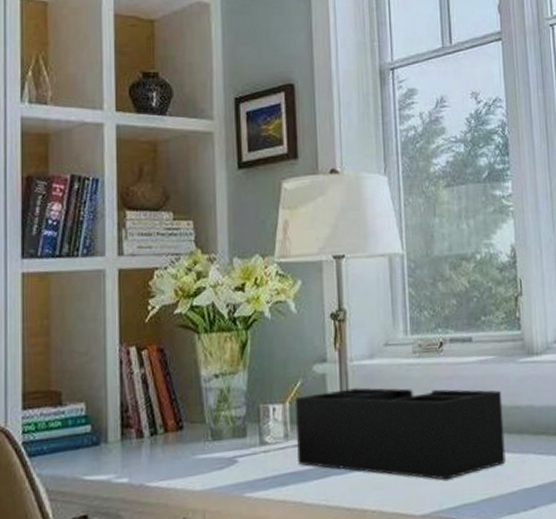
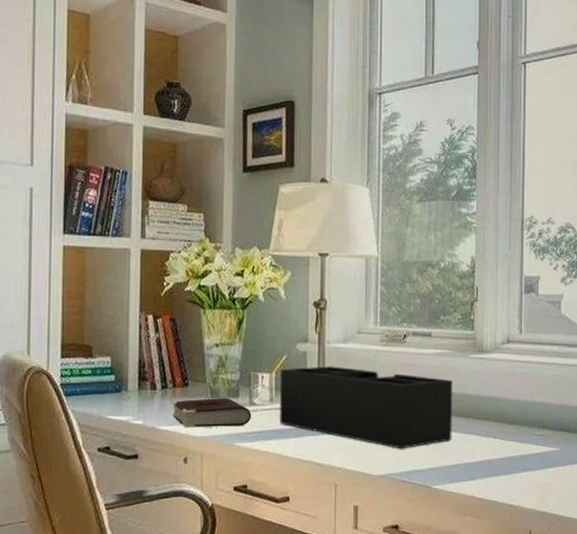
book: none [163,439,264,482] -> present [171,398,252,428]

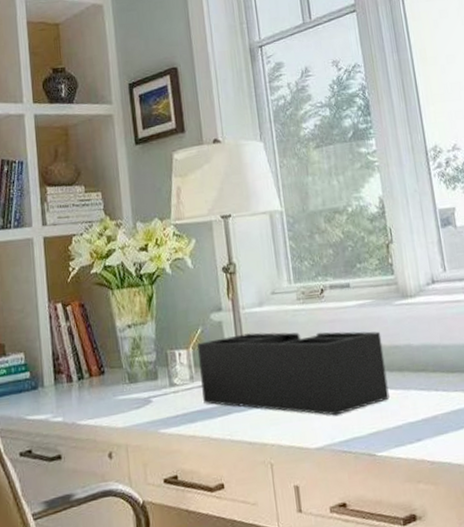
book: present [171,398,252,428] -> none [90,381,174,420]

